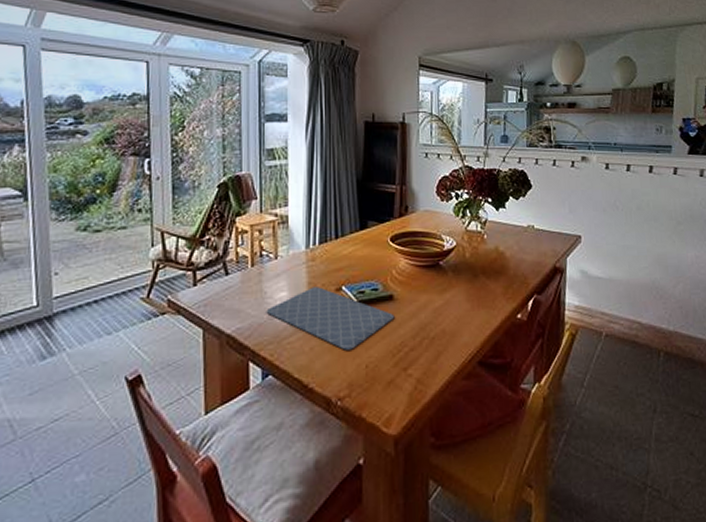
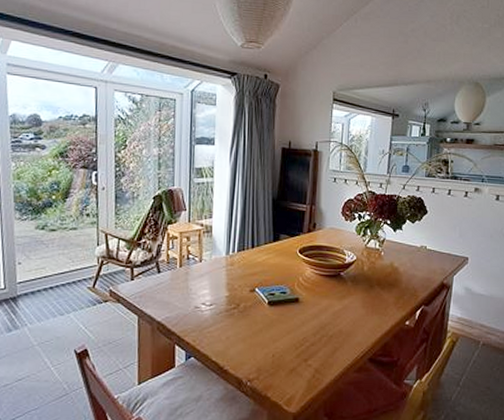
placemat: present [266,287,395,350] -> none [190,287,299,341]

